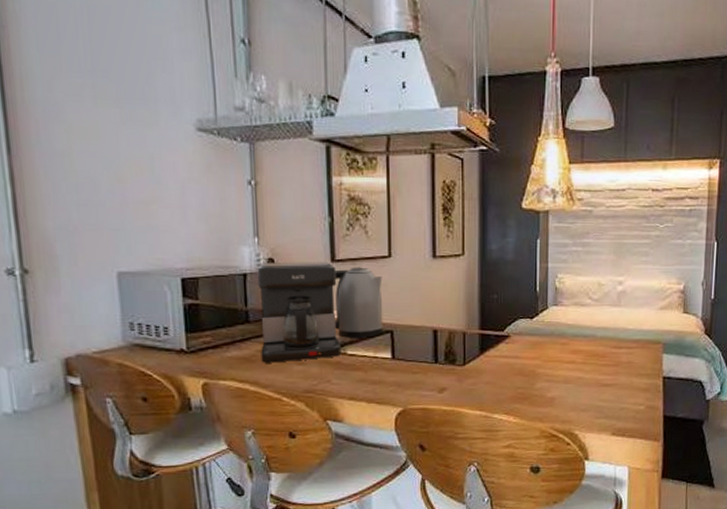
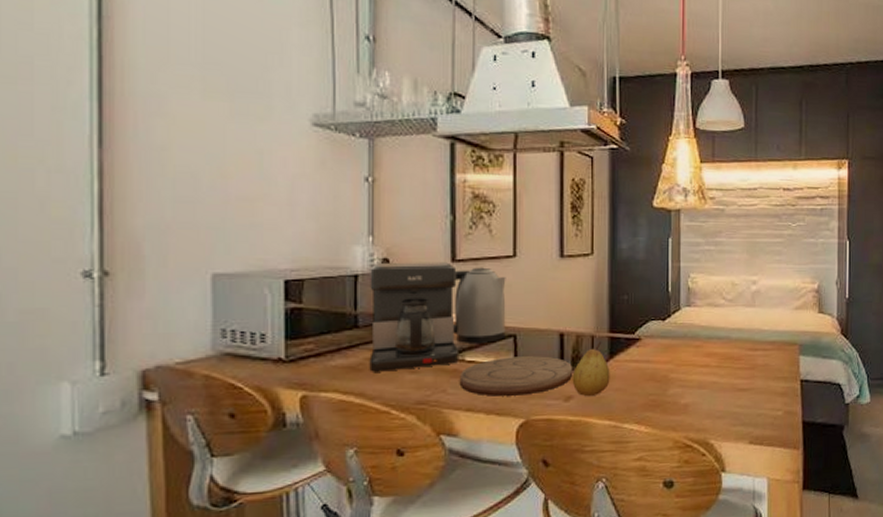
cutting board: none [342,351,445,387] -> present [459,356,572,396]
fruit: none [445,337,481,388] -> present [572,341,610,396]

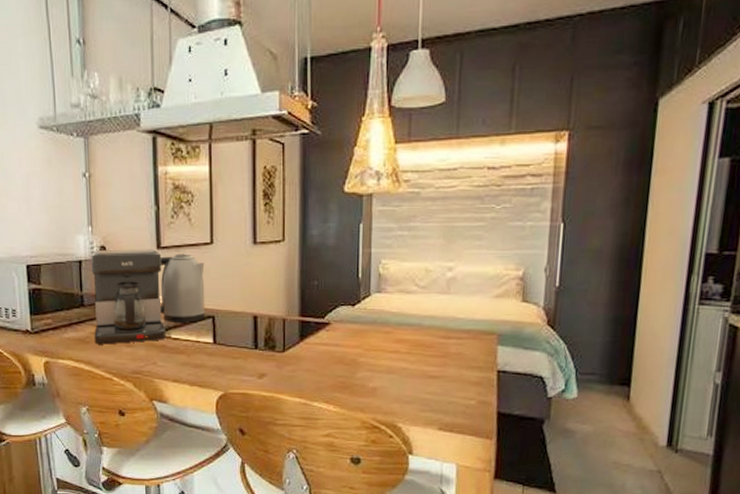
cutting board: present [459,356,572,396] -> none [167,336,265,371]
fruit: present [572,341,610,396] -> none [265,324,301,374]

